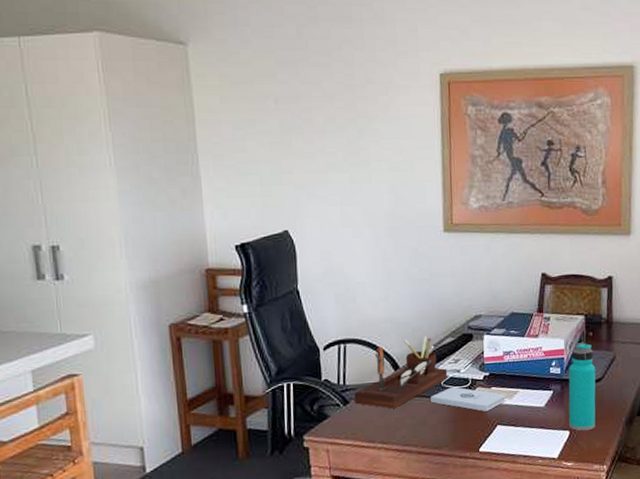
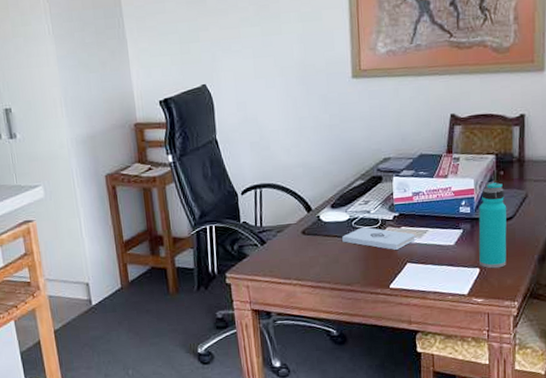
desk organizer: present [354,335,448,409] -> none [270,178,358,248]

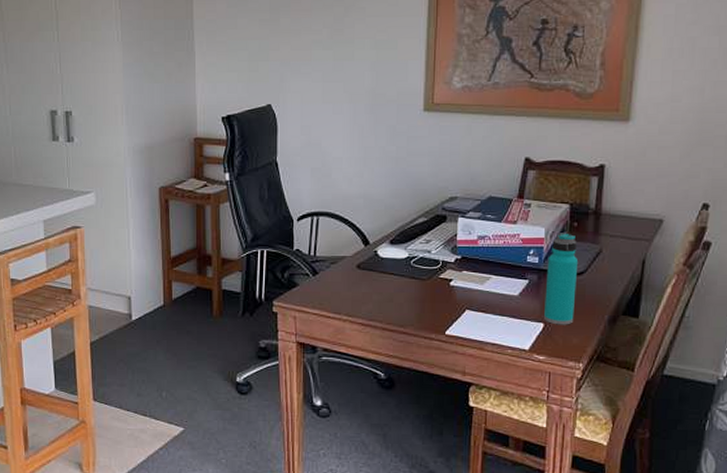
notepad: present [342,227,416,250] -> none [399,267,477,294]

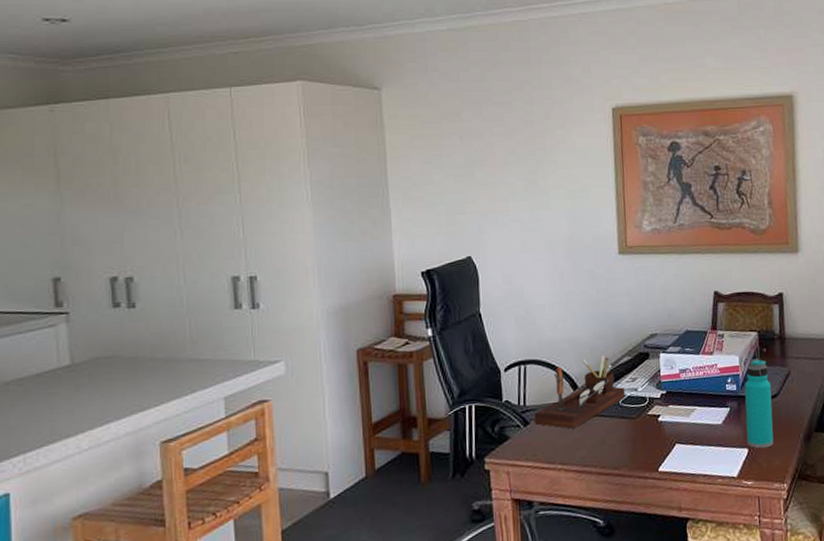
desk organizer: none [323,213,418,283] -> present [534,355,626,429]

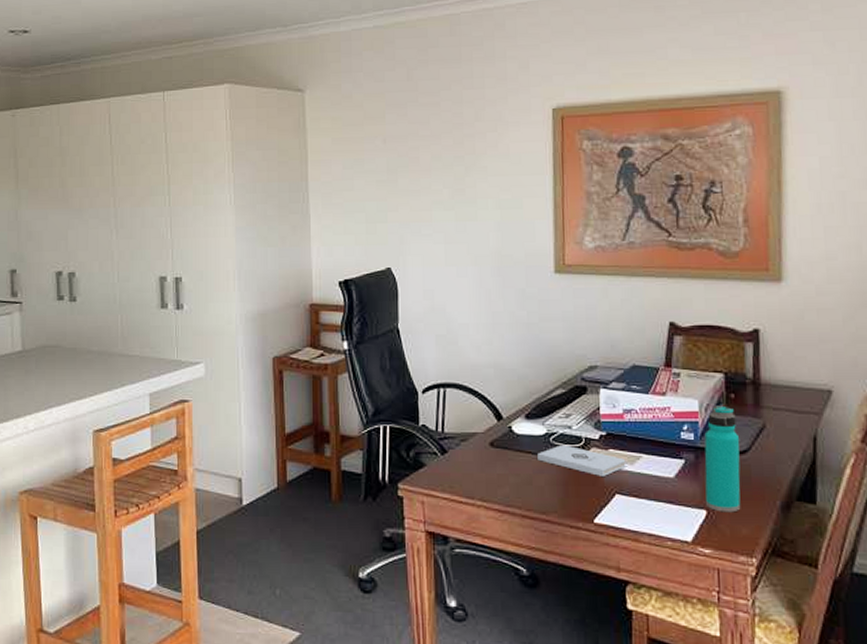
desk organizer: present [534,355,626,429] -> none [452,384,558,463]
notepad: none [609,405,684,430] -> present [537,445,626,476]

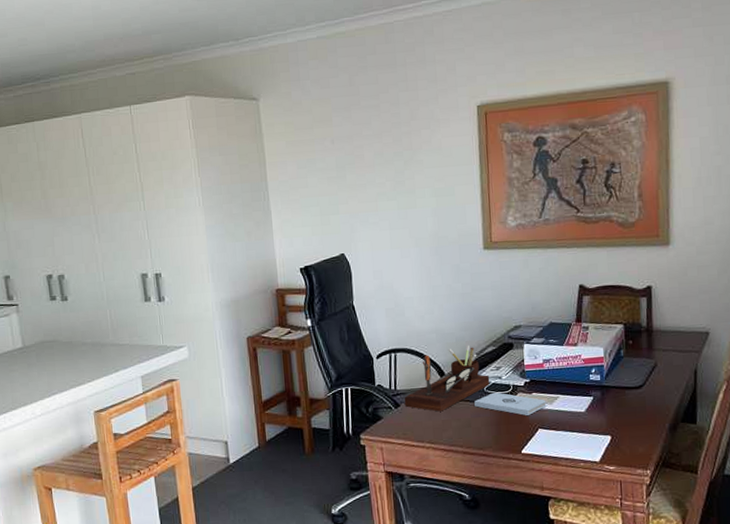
desk organizer: none [452,384,558,463] -> present [404,344,490,412]
water bottle: present [704,405,741,513] -> none [608,350,638,436]

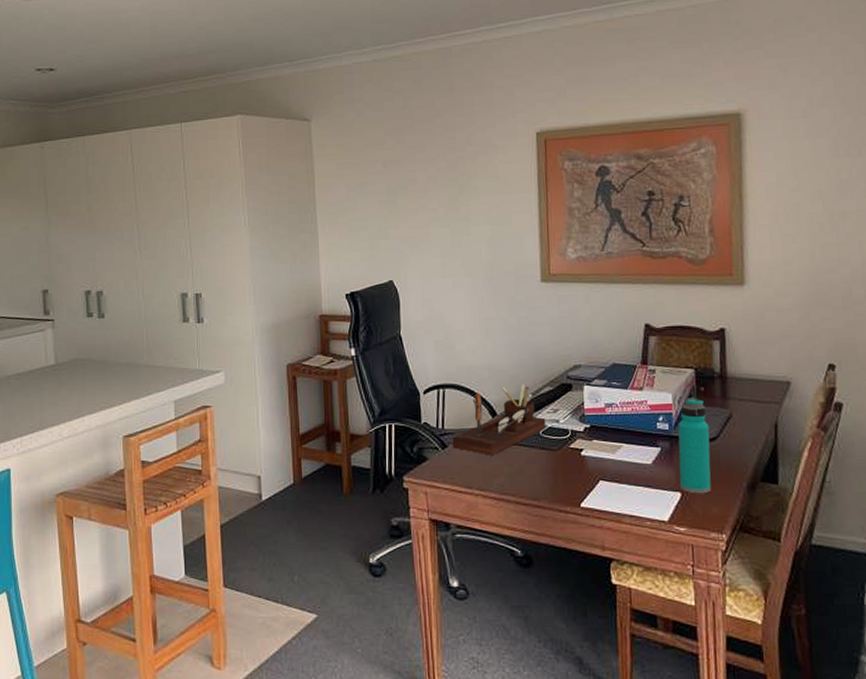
notepad: present [474,392,547,416] -> none [529,437,609,465]
water bottle: none [608,350,638,436] -> present [678,398,711,494]

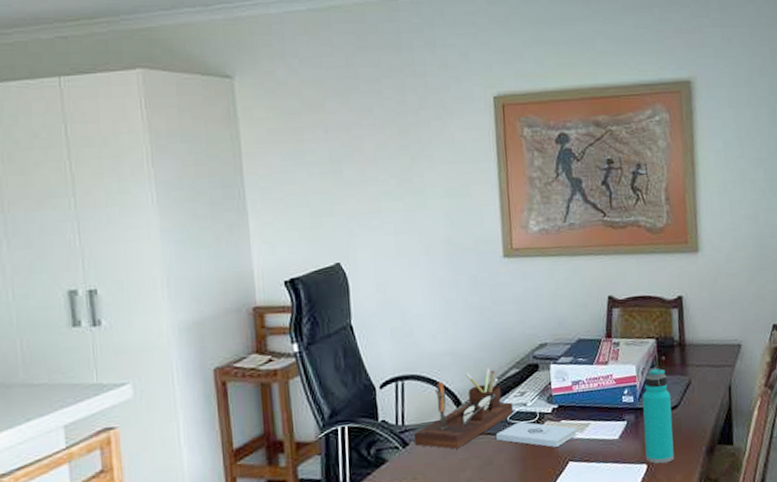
notepad: none [529,437,609,465] -> present [496,421,577,447]

